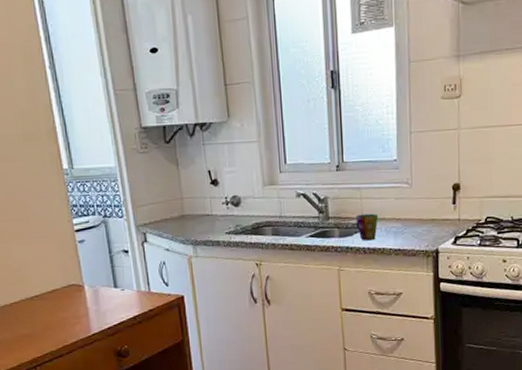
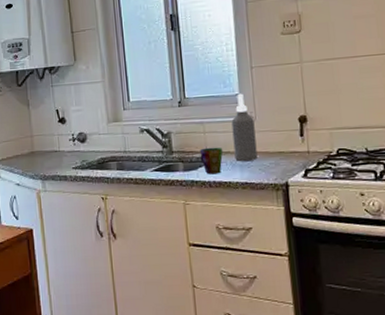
spray bottle: none [388,159,411,228] -> present [231,93,258,161]

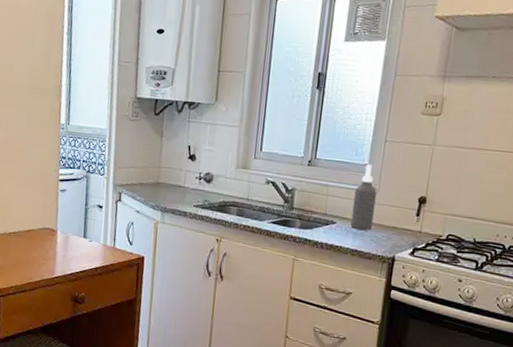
cup: present [199,147,223,175] -> none [317,210,341,237]

